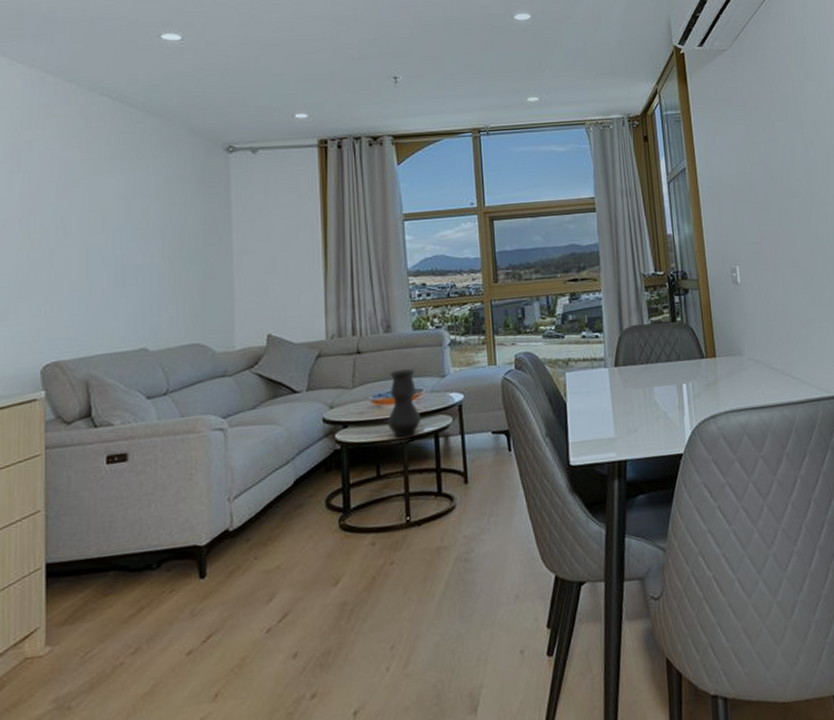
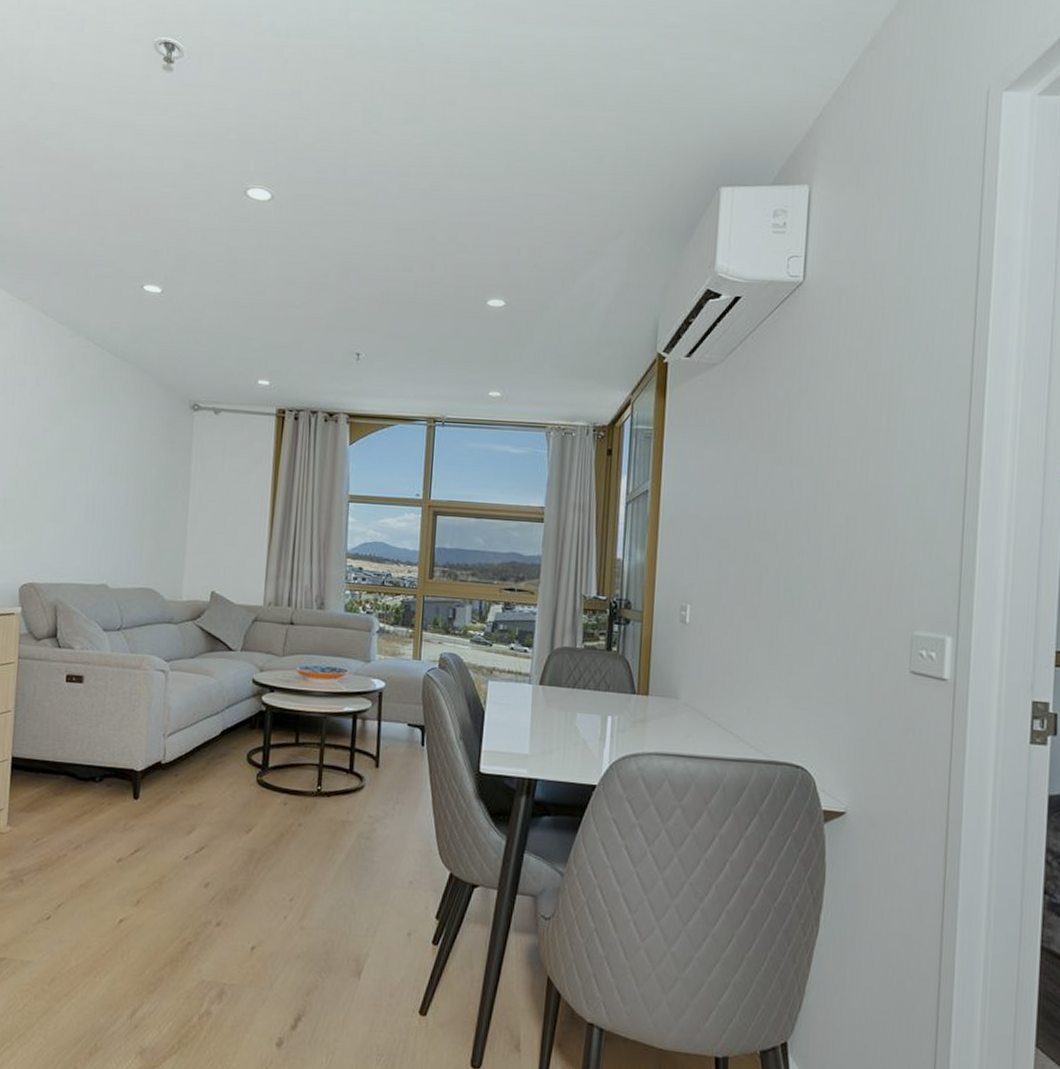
vase: present [387,368,422,438] -> none [311,647,344,712]

